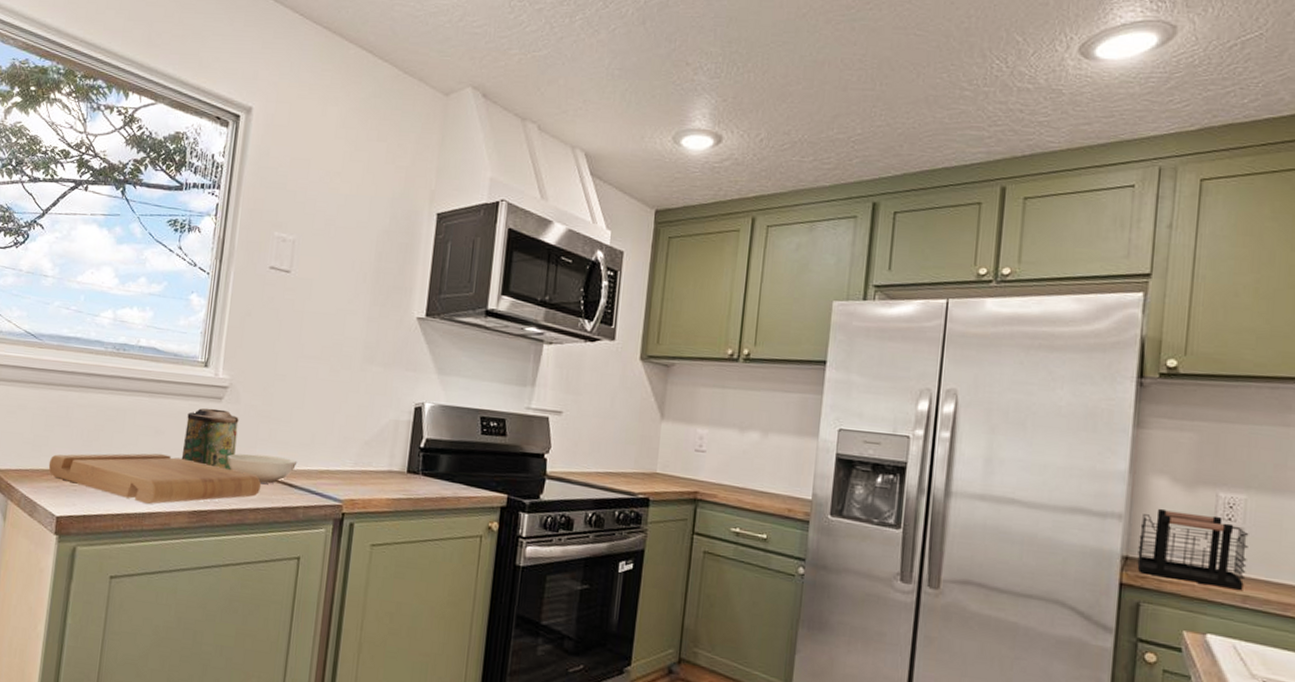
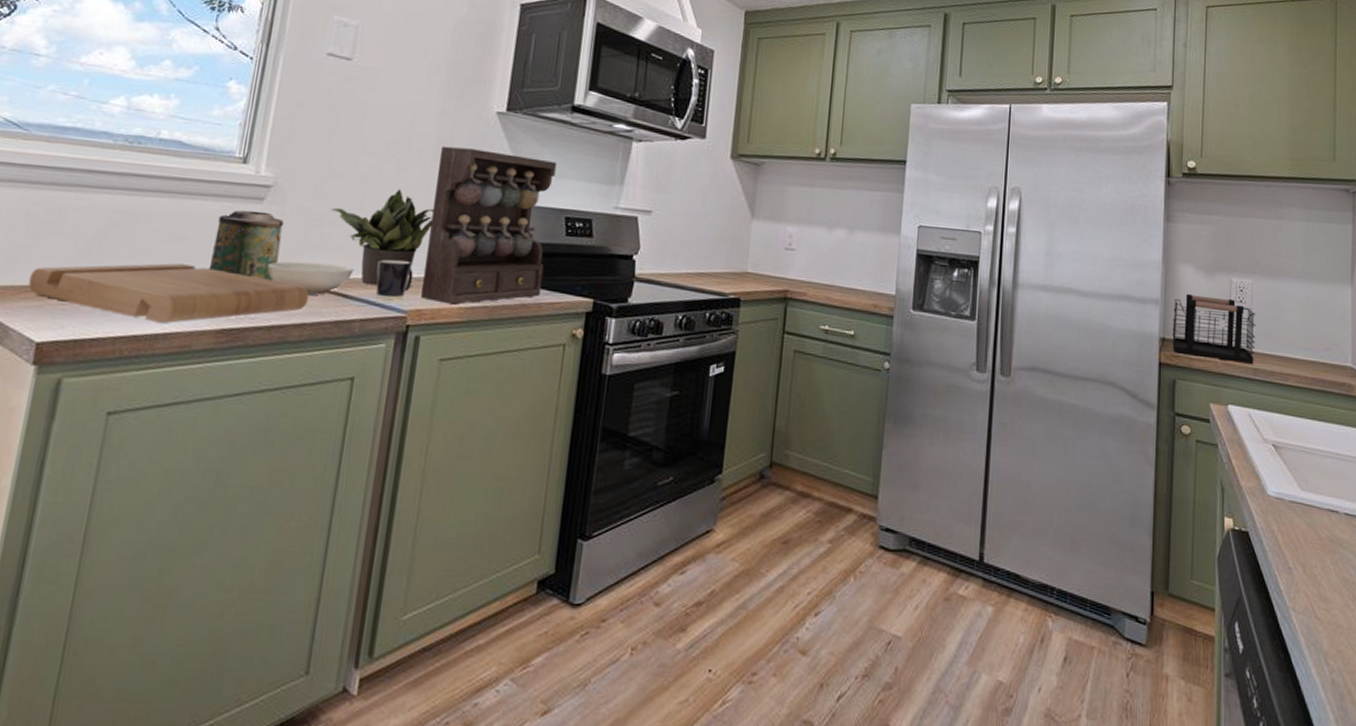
potted plant: none [277,389,364,477] -> present [331,188,435,286]
mug: none [315,453,347,490] -> present [375,259,414,300]
spice rack: none [354,350,472,496] -> present [421,146,557,305]

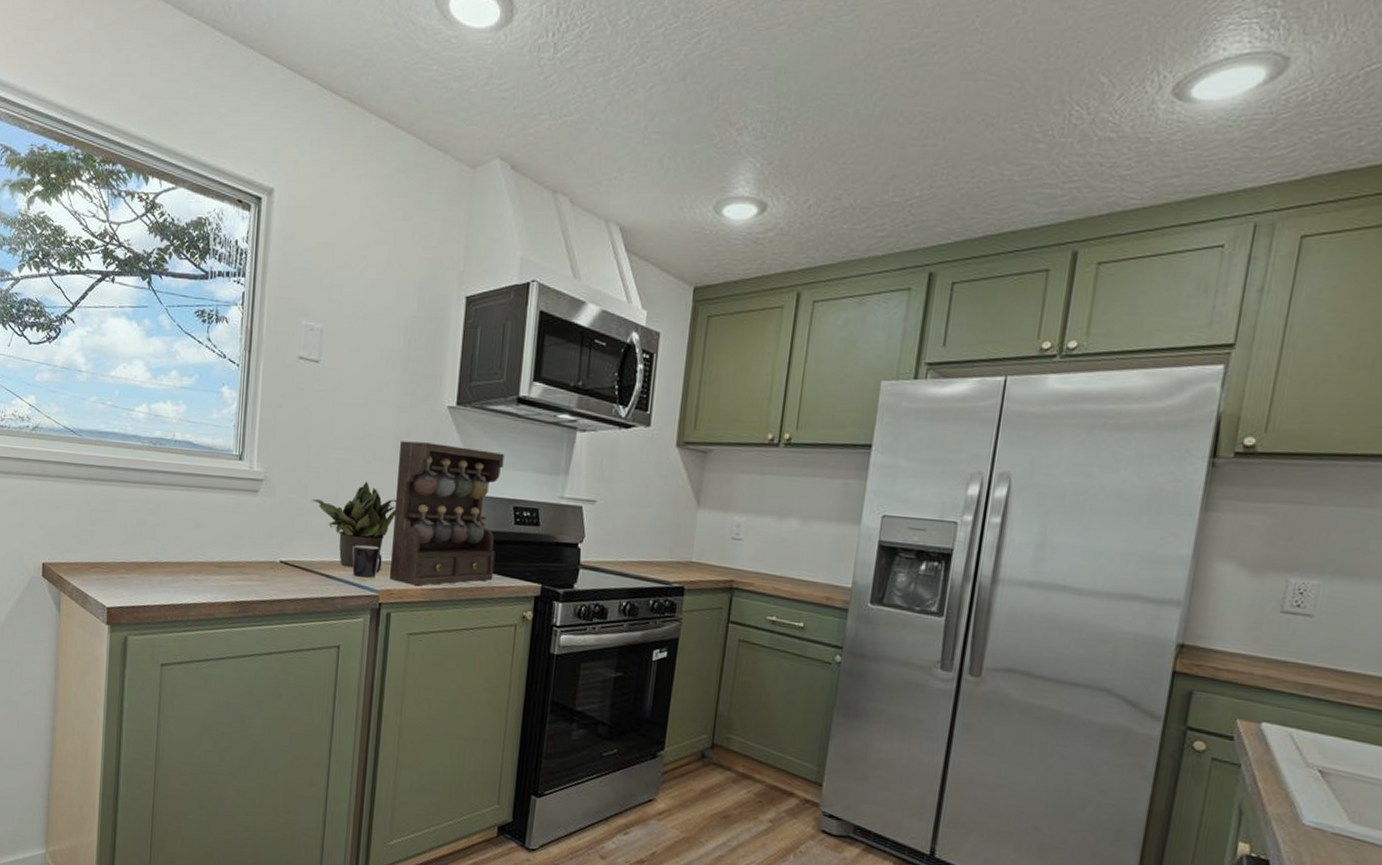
cutting board: present [28,263,309,324] -> none [96,546,299,596]
canister: present [208,210,284,282] -> none [221,501,275,563]
bowl: present [267,261,355,295] -> none [265,545,334,575]
dish rack: present [1172,293,1256,365] -> none [1193,594,1319,680]

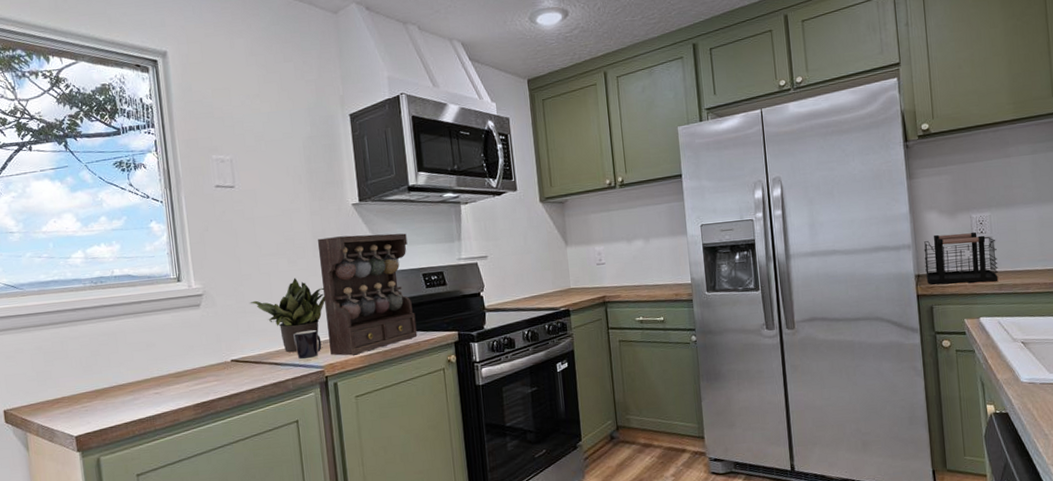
dish rack: none [1193,594,1319,680] -> present [924,232,999,285]

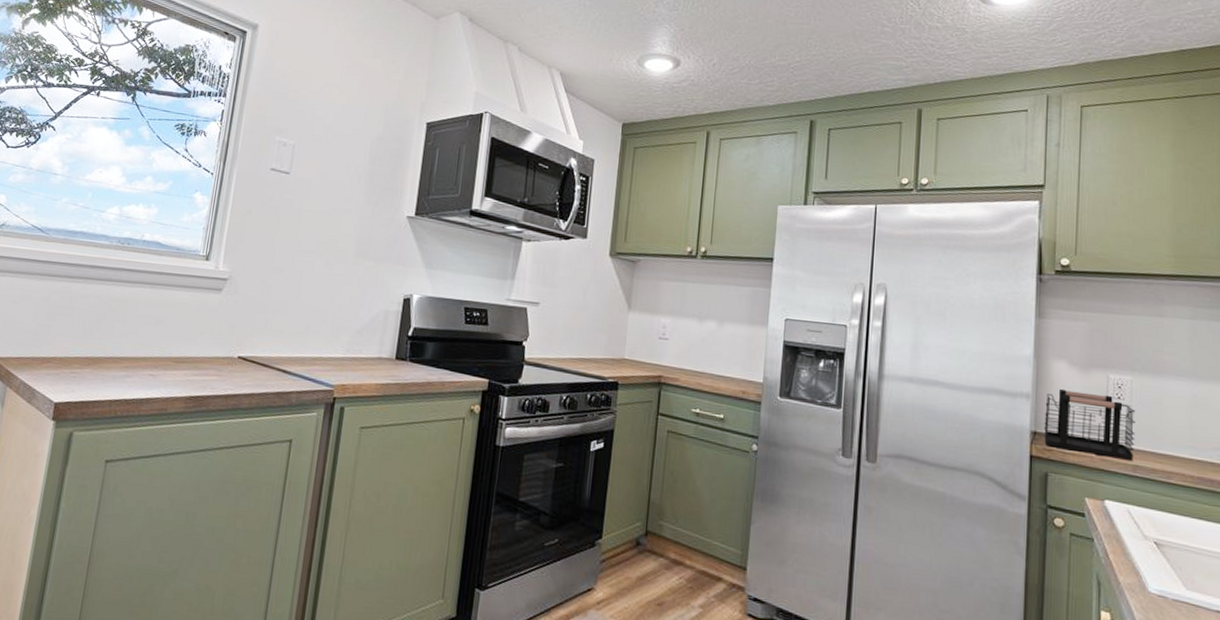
potted plant: present [250,277,326,353] -> none [274,282,356,363]
mug: present [293,329,322,361] -> none [308,341,339,376]
spice rack: present [317,233,418,356] -> none [345,246,457,381]

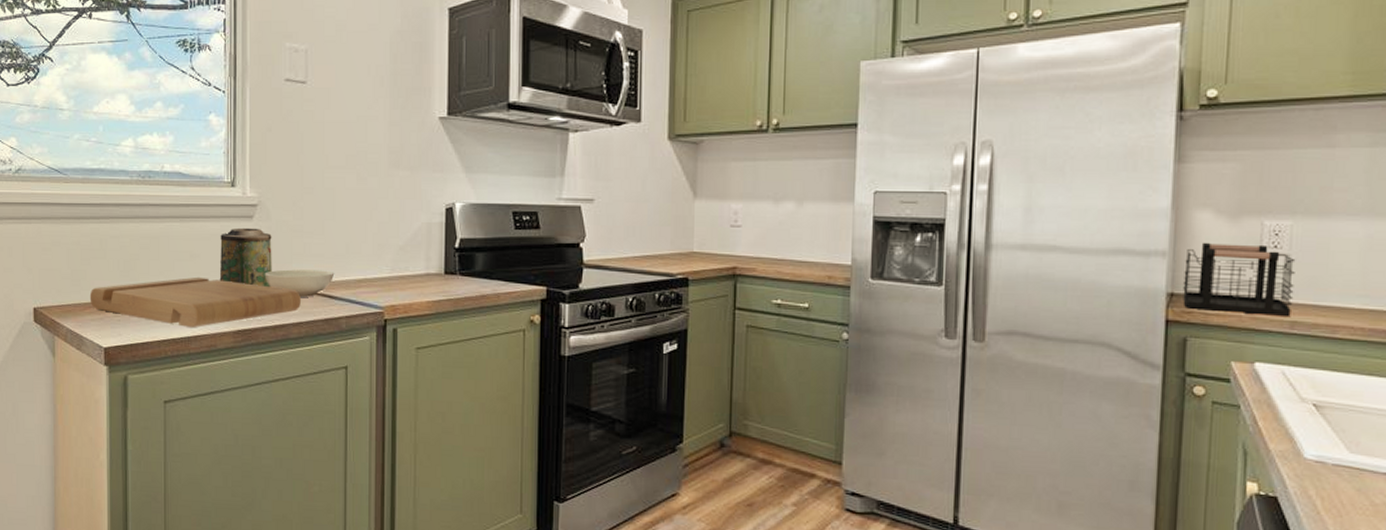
cutting board: none [49,341,256,391] -> present [89,276,301,328]
canister: none [180,298,237,358] -> present [219,227,272,288]
bowl: none [224,342,292,370] -> present [264,269,335,297]

